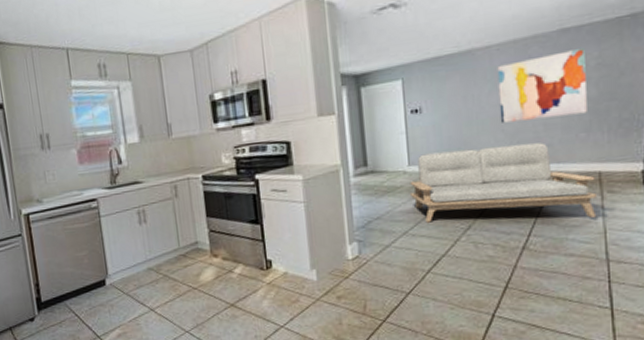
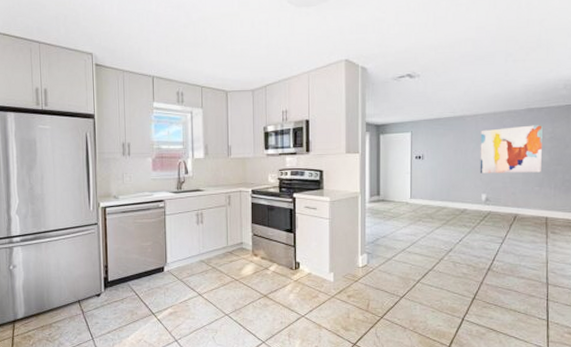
loveseat: present [410,142,597,223] -> none [410,190,543,251]

